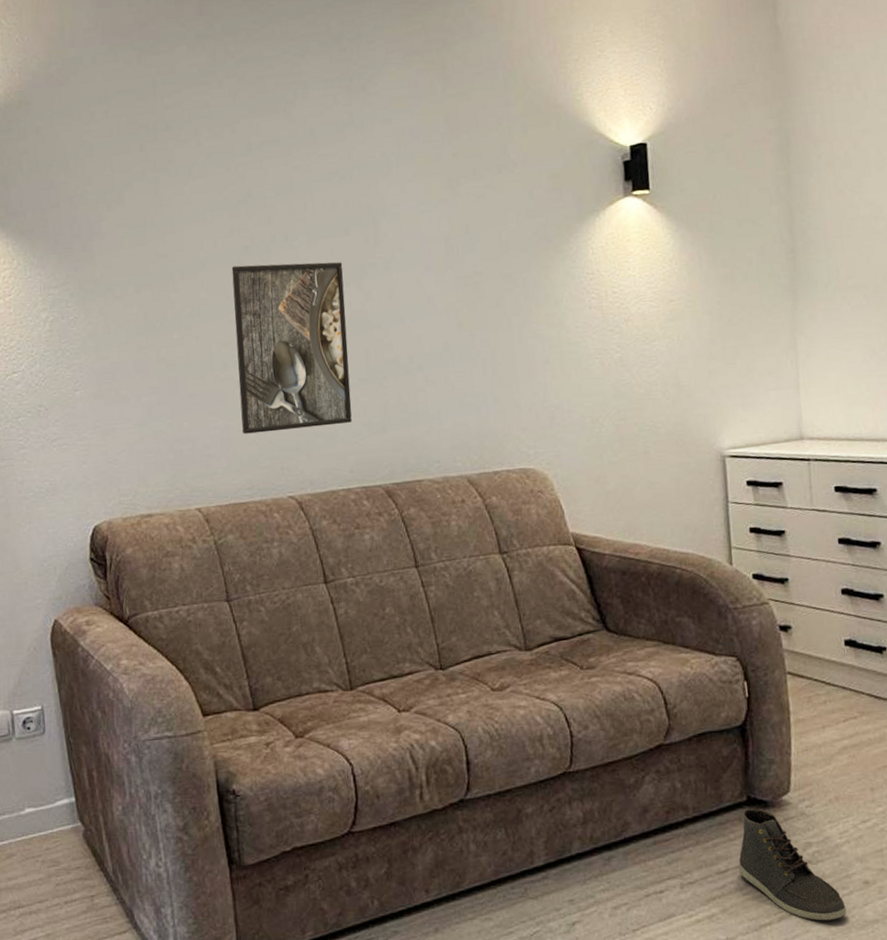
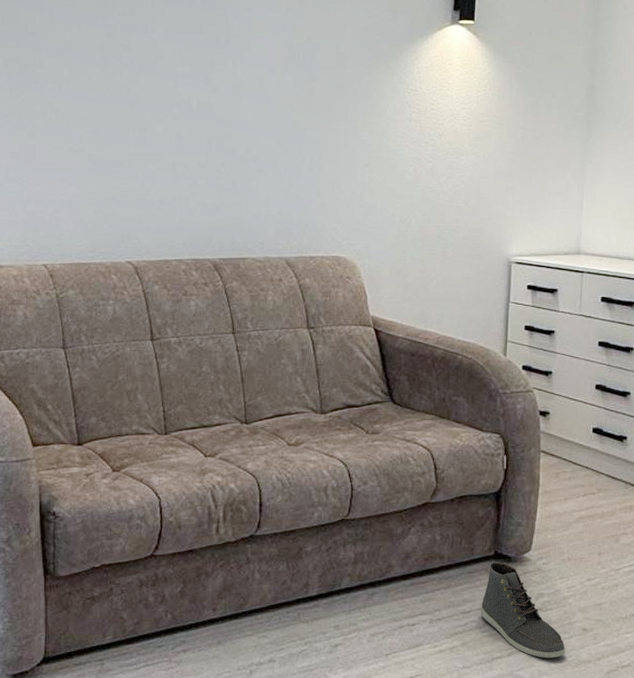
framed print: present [231,262,352,434] -> none [90,50,195,203]

